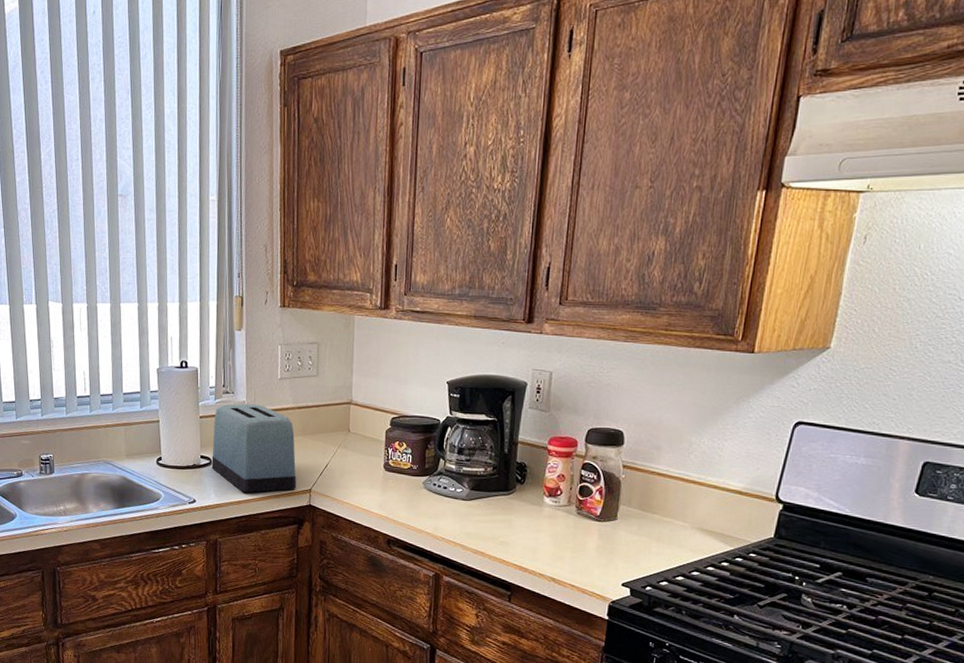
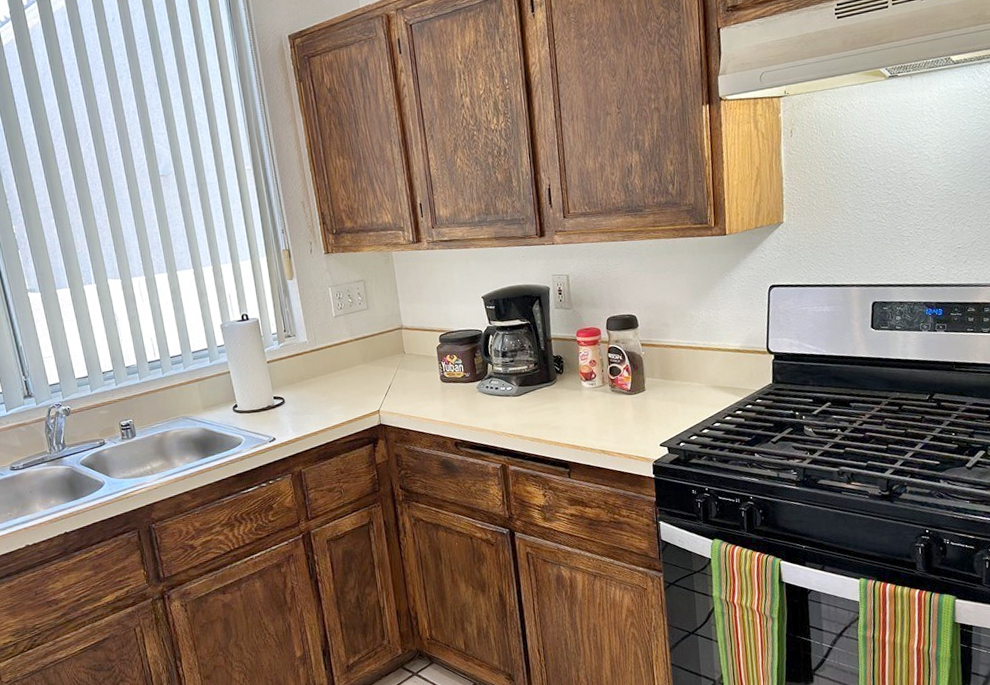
toaster: present [211,404,296,493] -> none [280,342,366,423]

